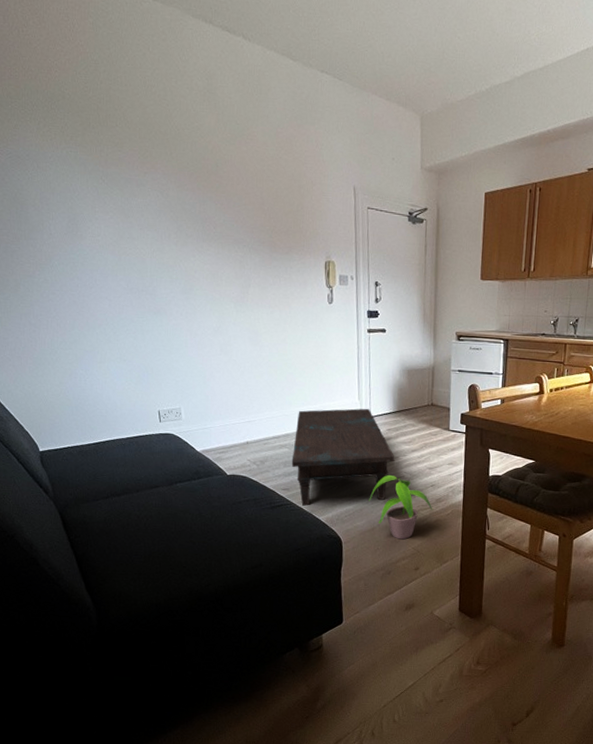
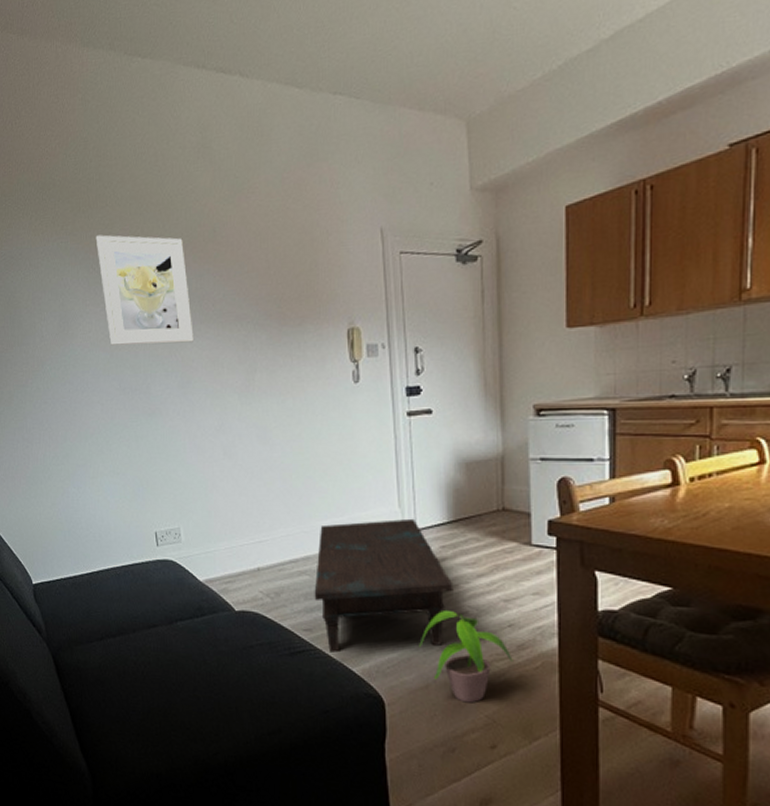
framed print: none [105,151,196,256] -> present [95,235,194,346]

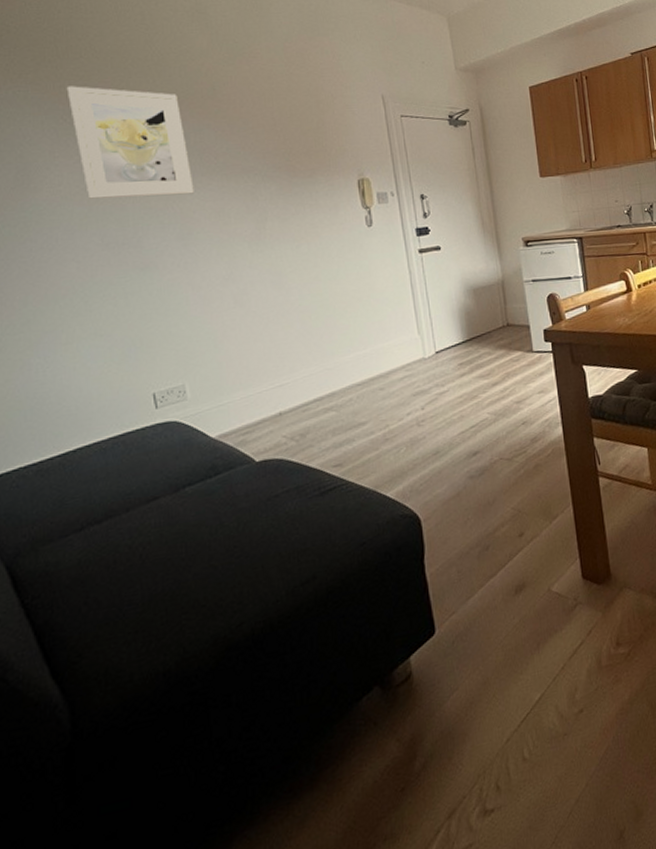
coffee table: present [314,518,454,653] -> none [341,342,473,483]
potted plant: present [419,609,513,703] -> none [448,419,529,501]

